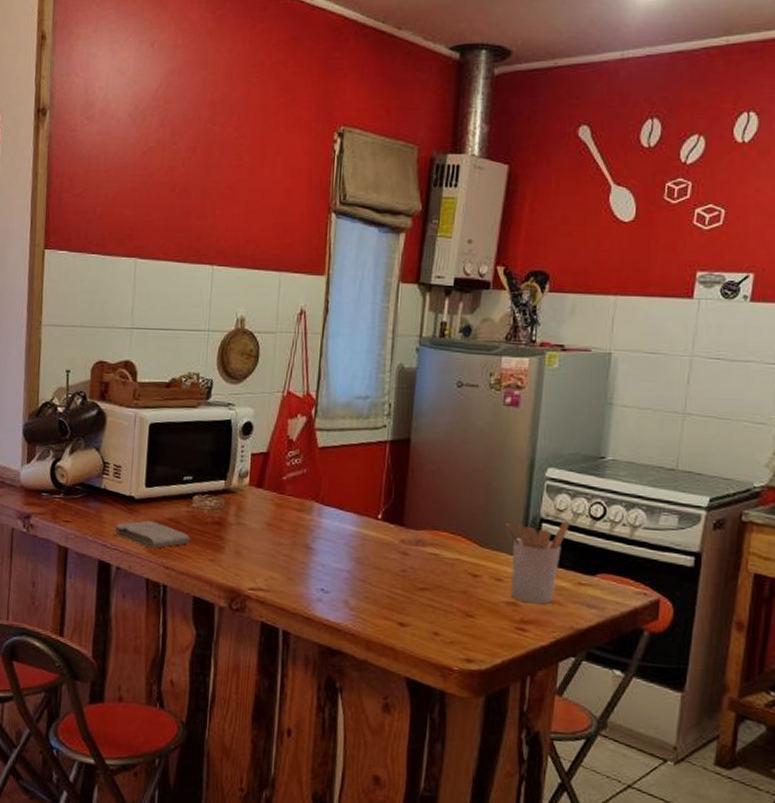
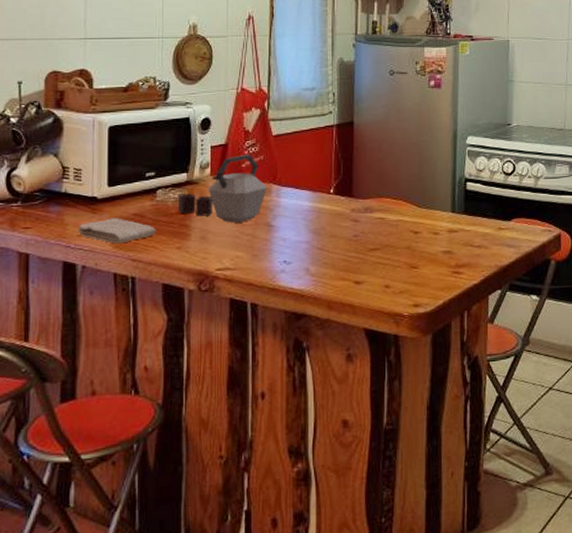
kettle: none [214,465,309,541] -> present [179,154,267,223]
utensil holder: present [505,521,569,605] -> none [438,178,488,250]

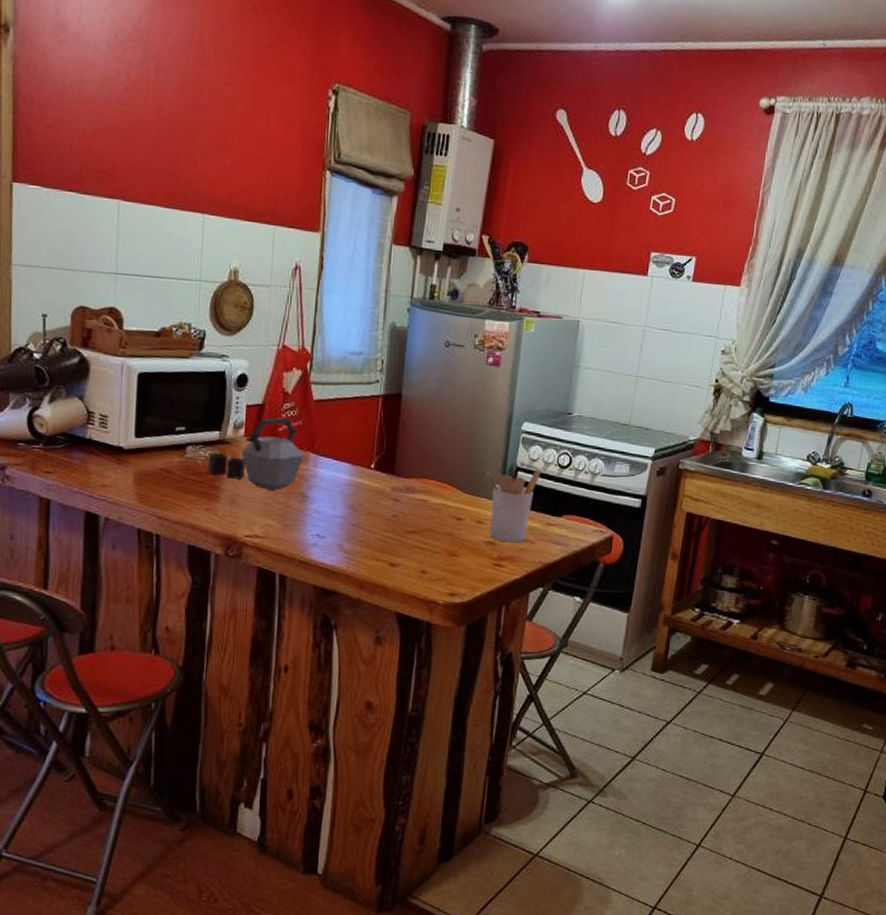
washcloth: present [78,218,156,244] -> none [101,471,184,499]
utensil holder: none [438,178,488,250] -> present [486,469,541,543]

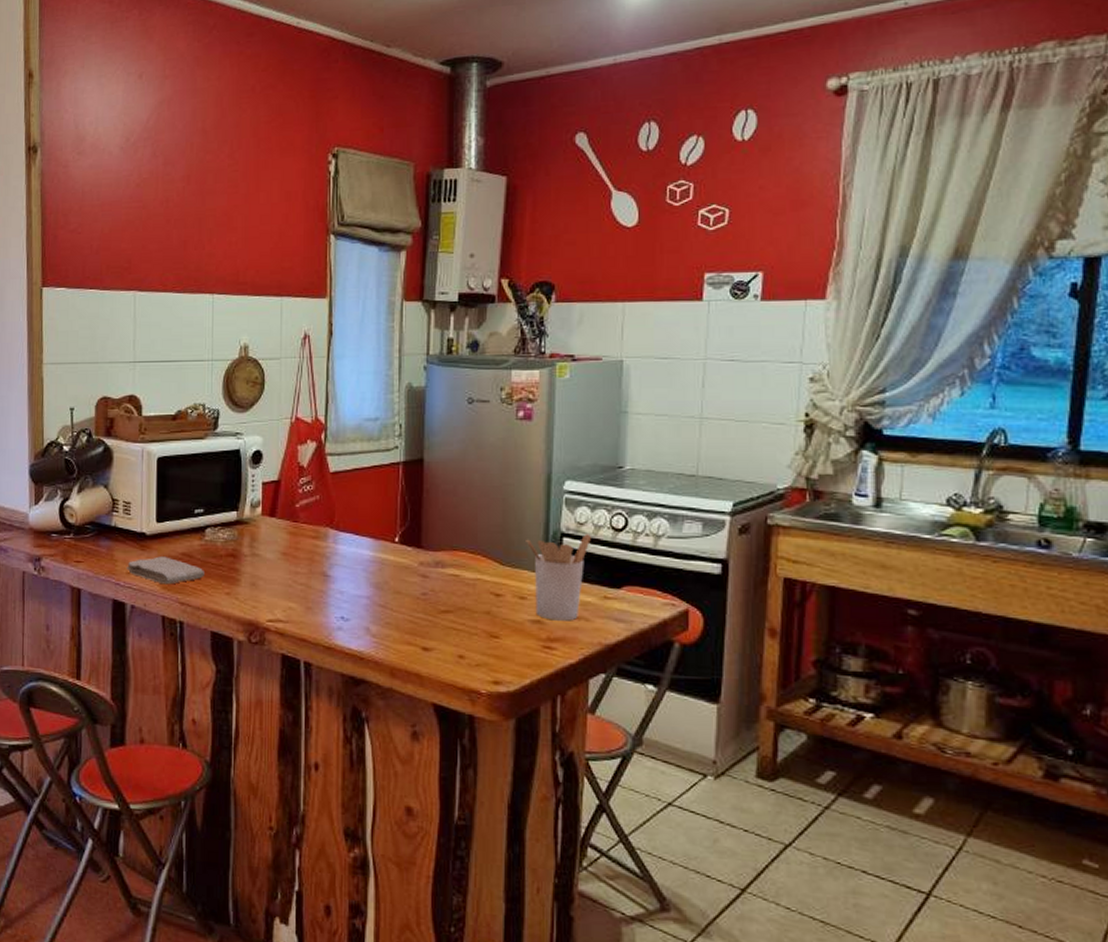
washcloth: none [101,471,184,499] -> present [127,556,204,585]
kettle: present [209,417,304,490] -> none [228,492,324,570]

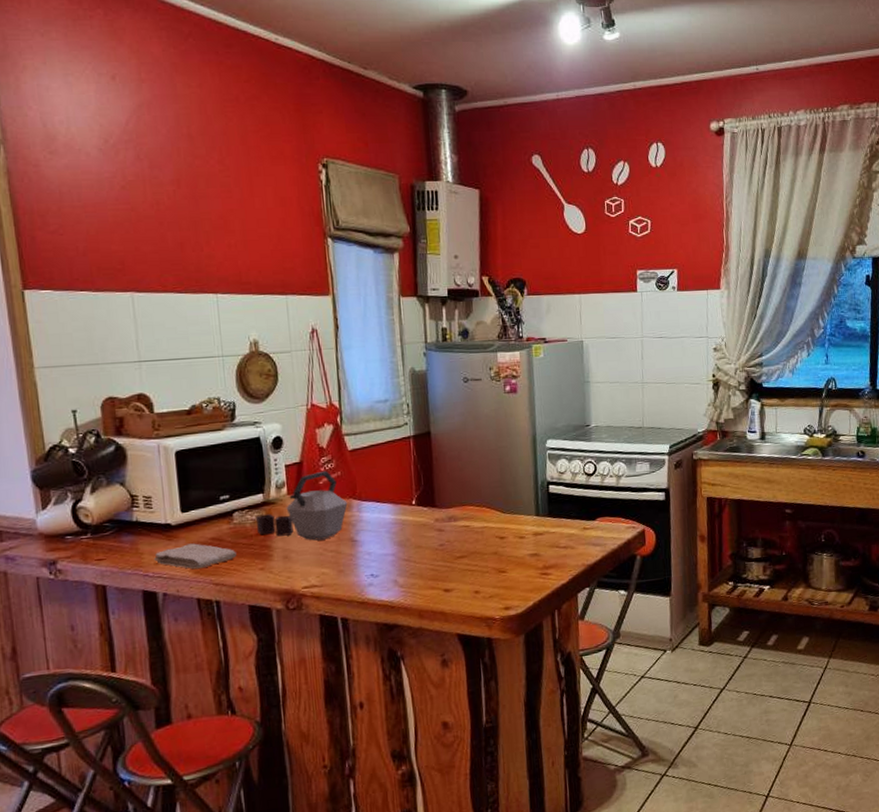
kettle: none [228,492,324,570] -> present [256,470,348,541]
utensil holder: present [526,534,591,621] -> none [520,480,570,552]

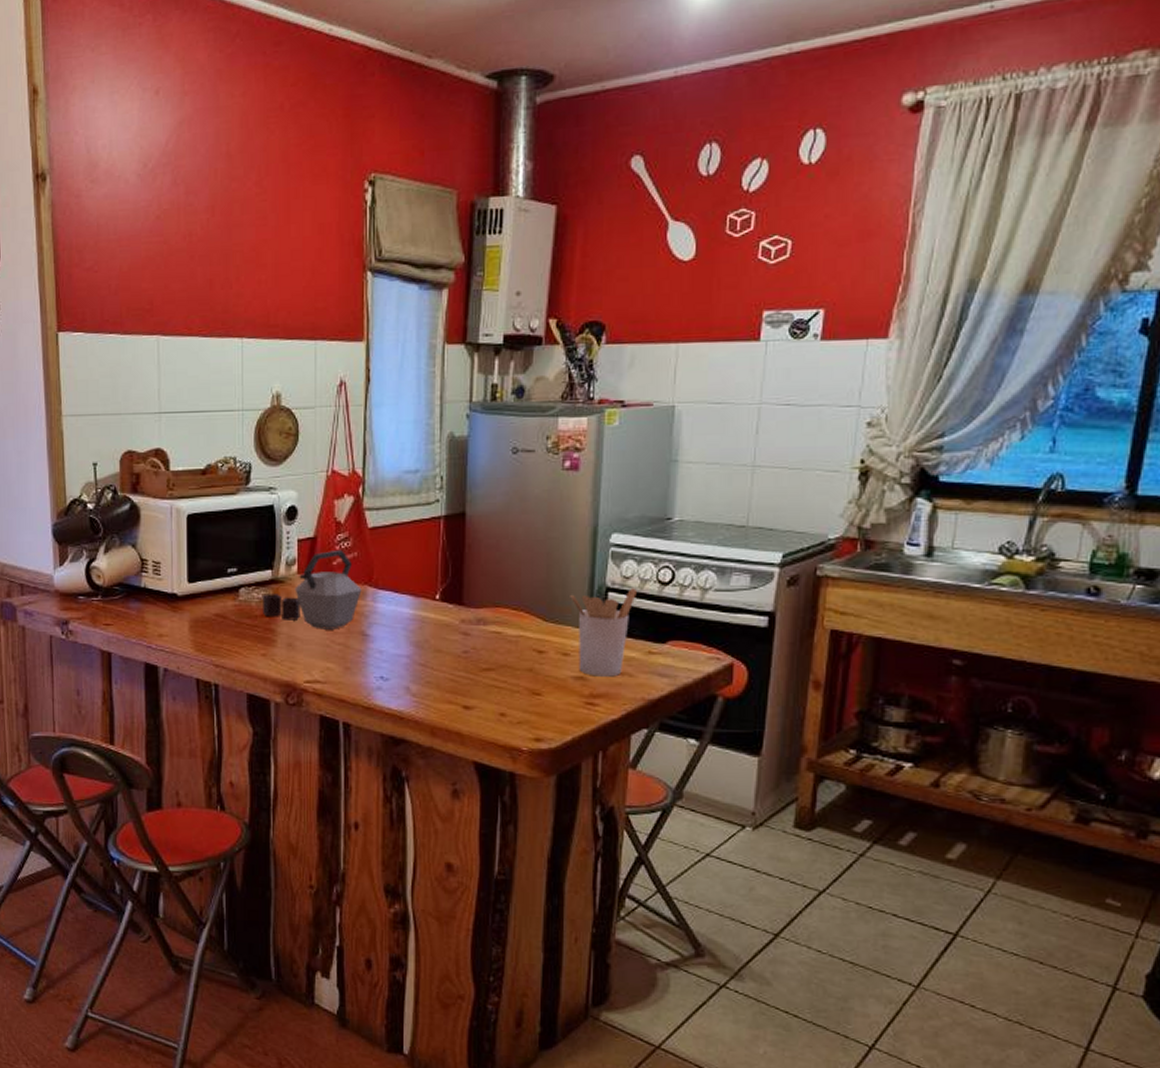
washcloth: present [154,543,236,570] -> none [158,618,239,647]
utensil holder: none [520,480,570,552] -> present [570,588,637,677]

